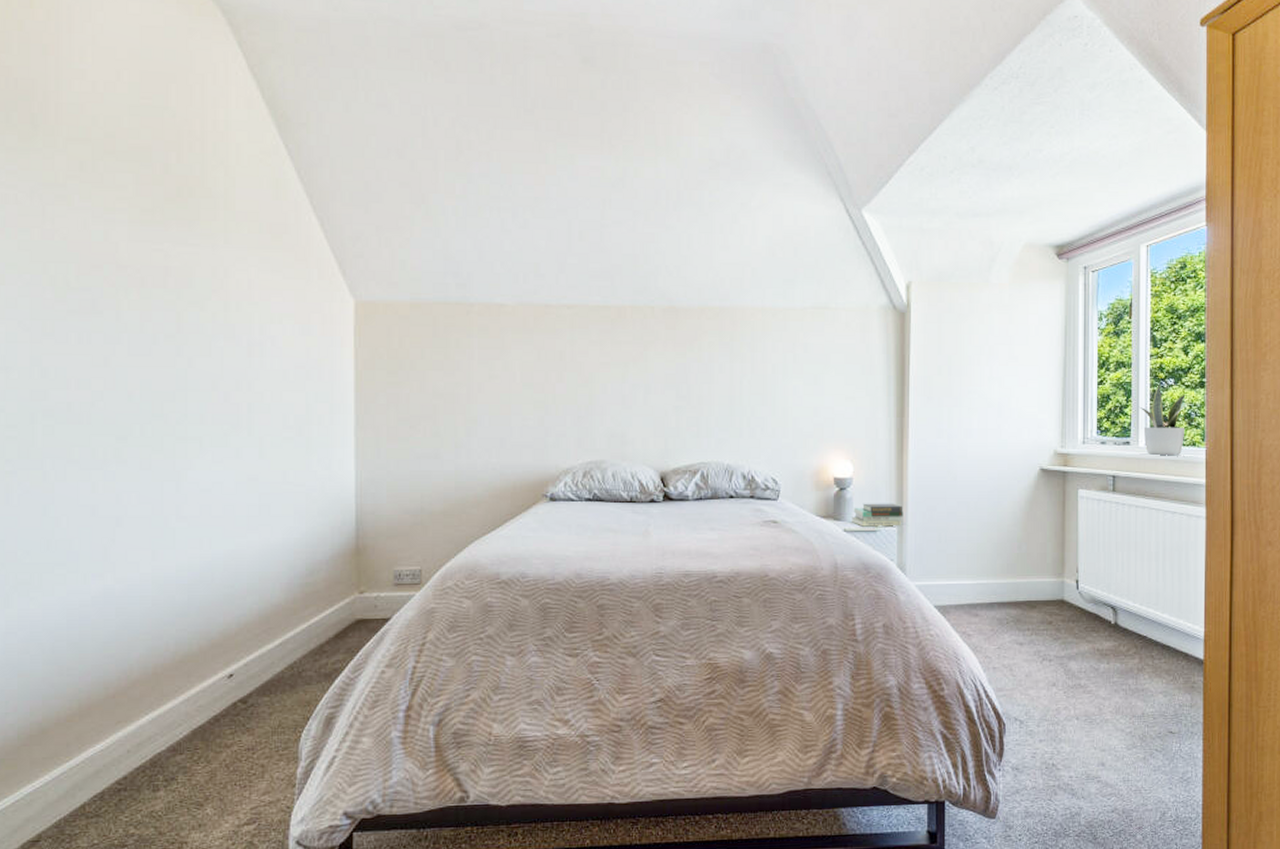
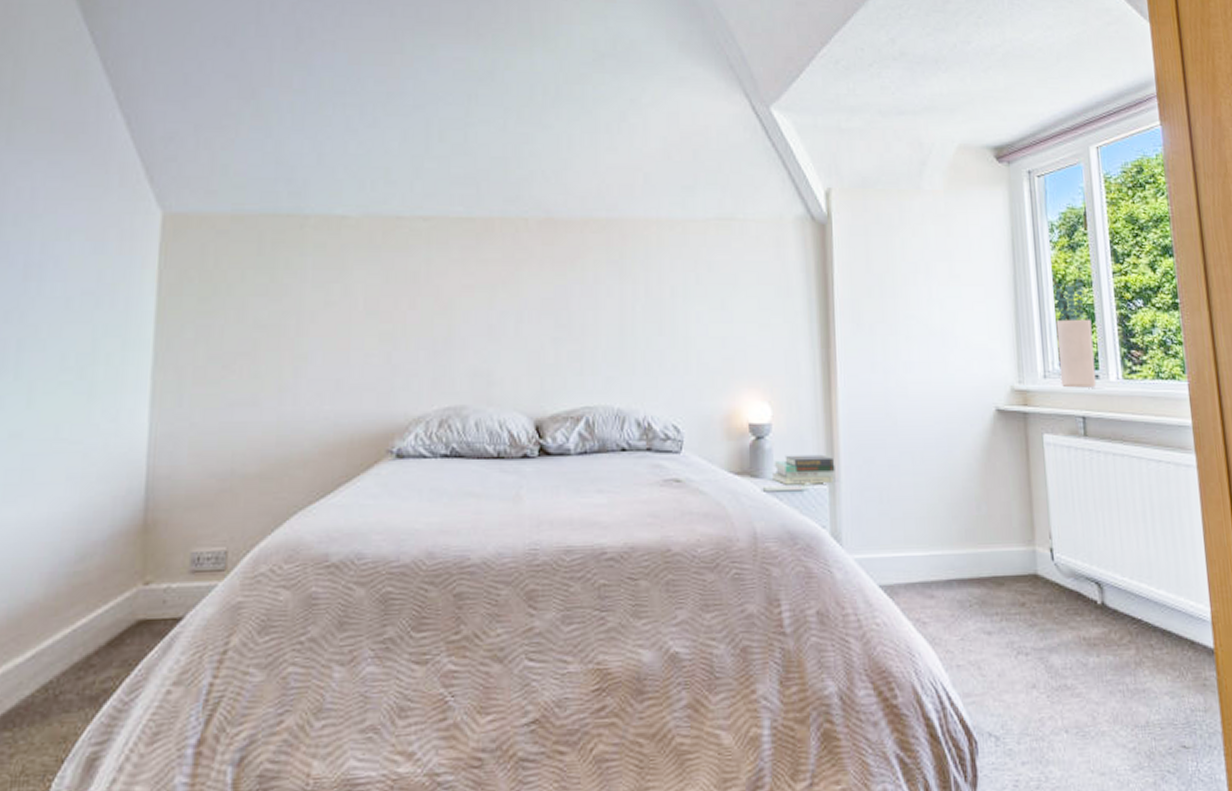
vase: none [1097,355,1128,452] -> present [1052,272,1097,388]
potted plant: present [1139,383,1188,456] -> none [1105,305,1162,392]

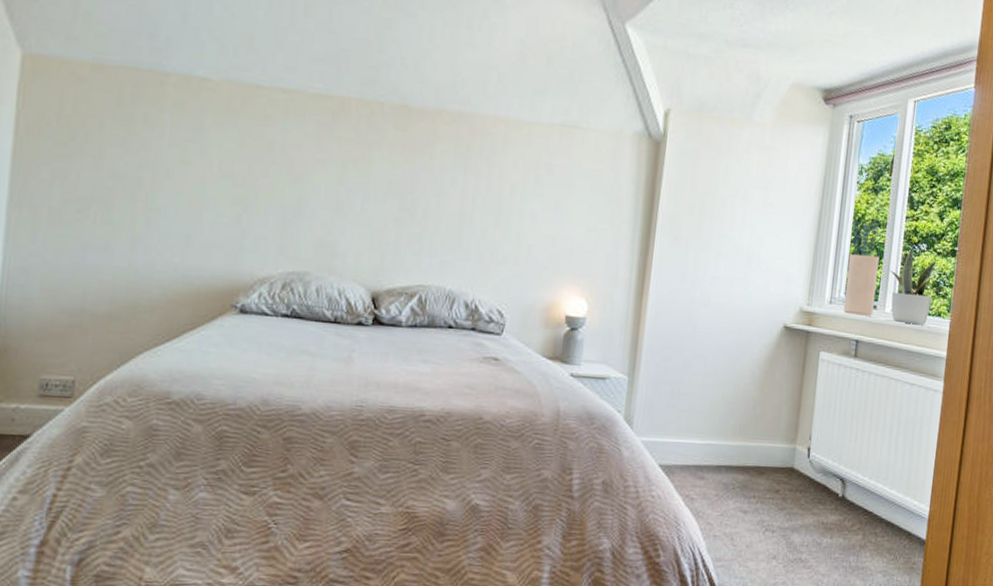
books: present [772,454,835,485] -> none [580,346,637,376]
potted plant: none [1105,305,1162,392] -> present [889,247,938,325]

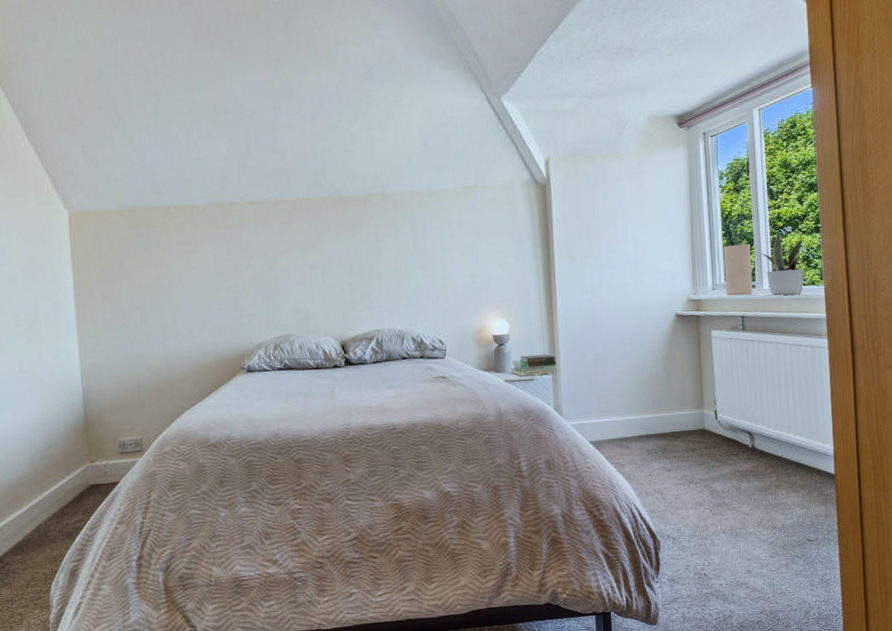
books: none [580,346,637,376] -> present [511,354,557,377]

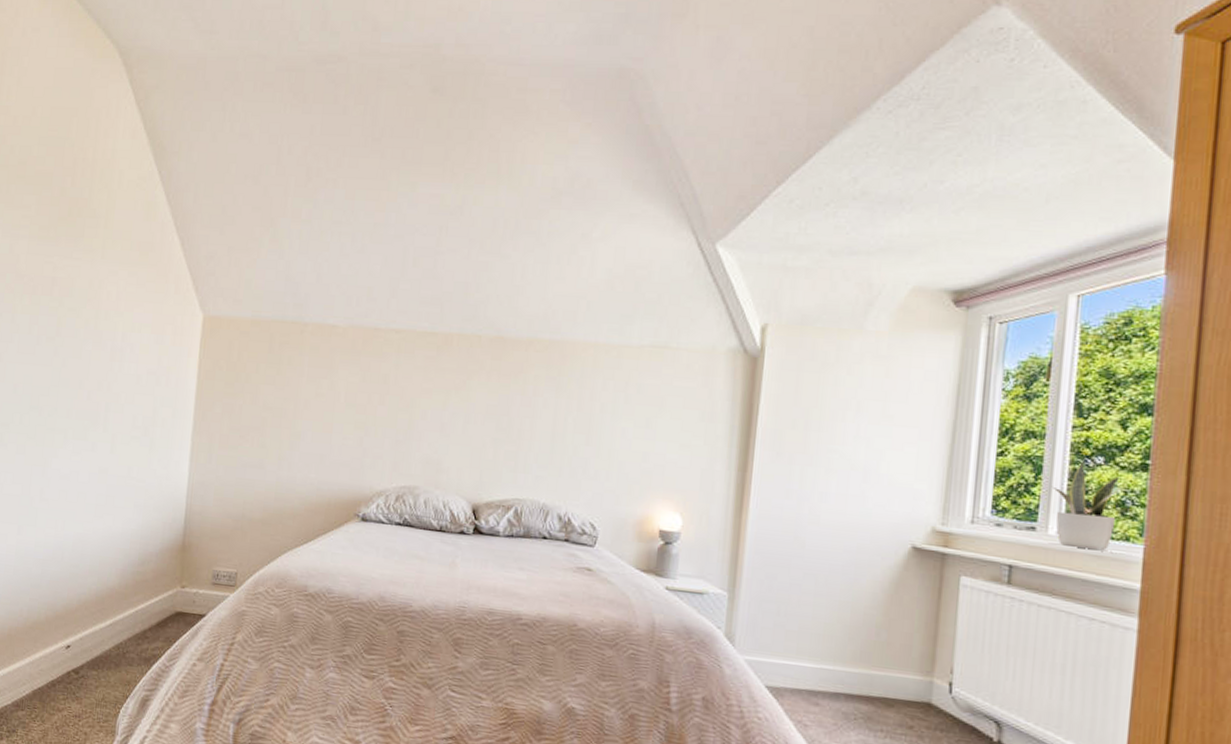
books: present [511,354,557,377] -> none [676,561,737,592]
vase: present [721,208,753,296] -> none [989,423,1037,539]

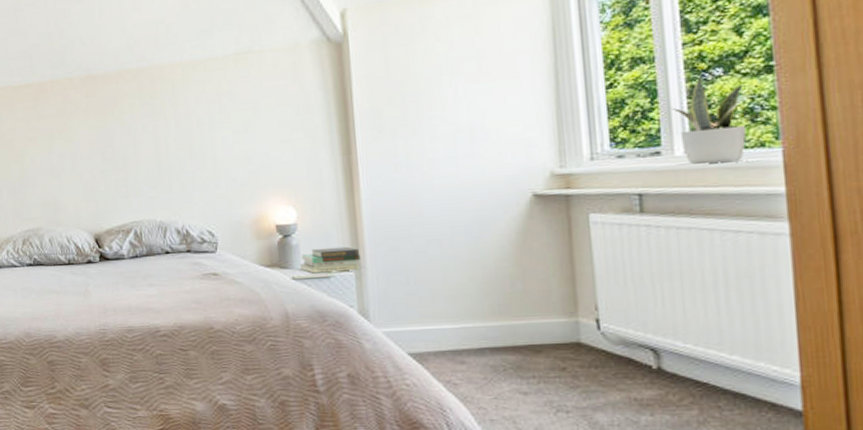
books: none [676,561,737,592] -> present [300,246,361,274]

